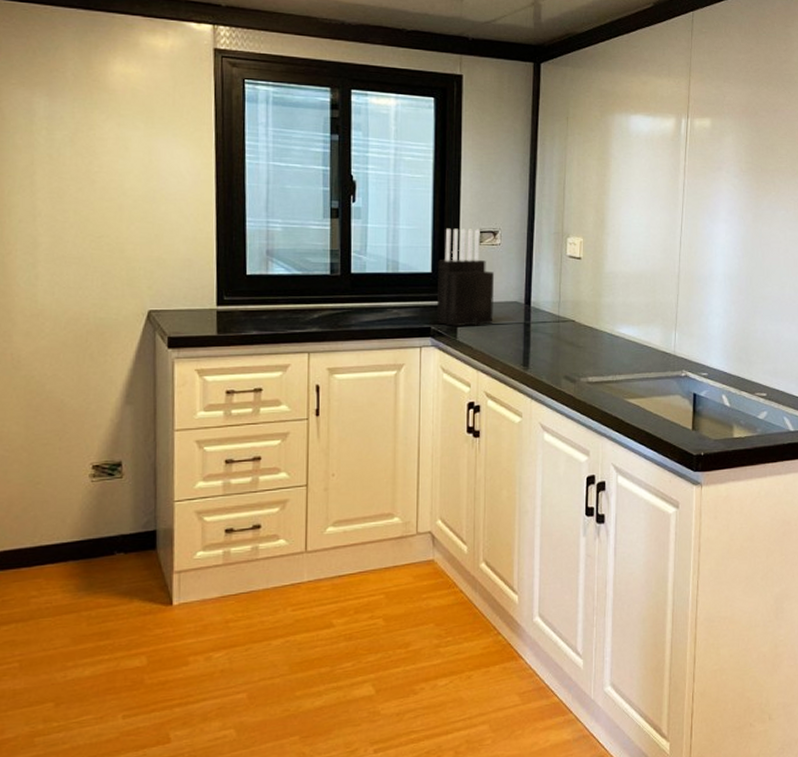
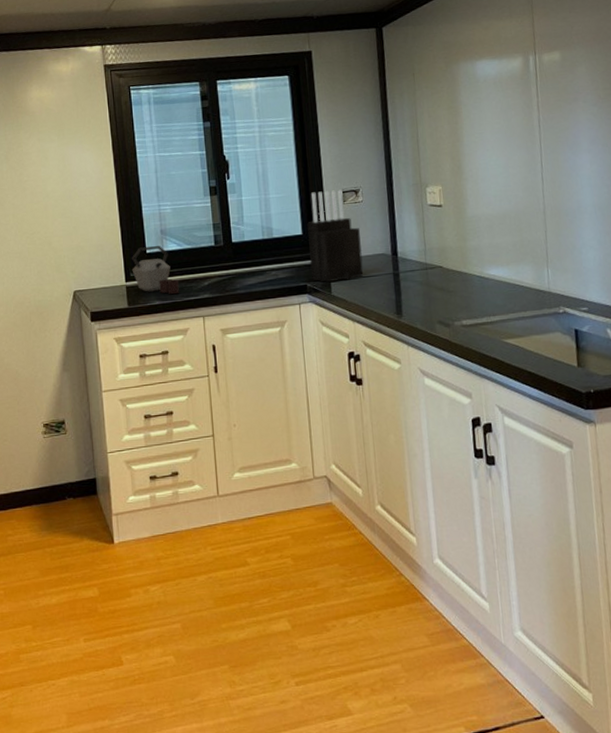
kettle: none [226,268,282,325] -> present [131,246,179,295]

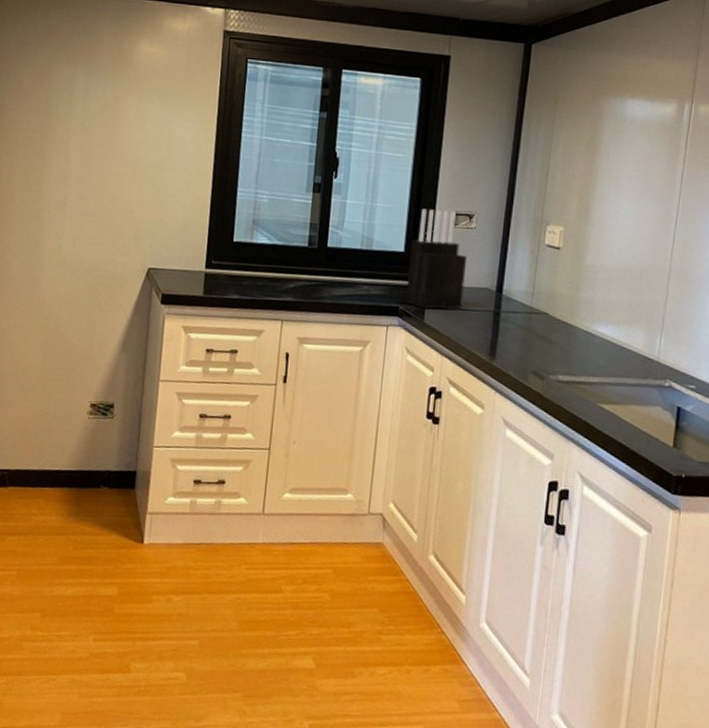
kettle: present [131,246,179,295] -> none [214,234,262,291]

